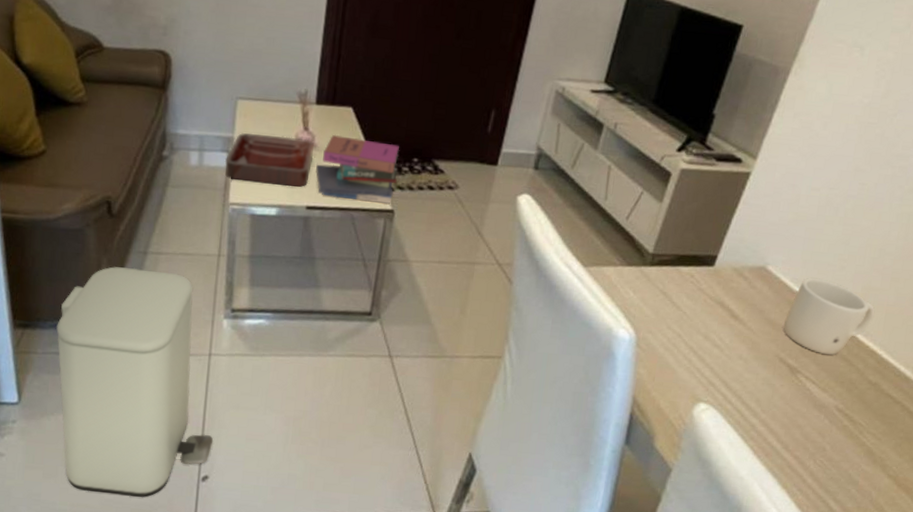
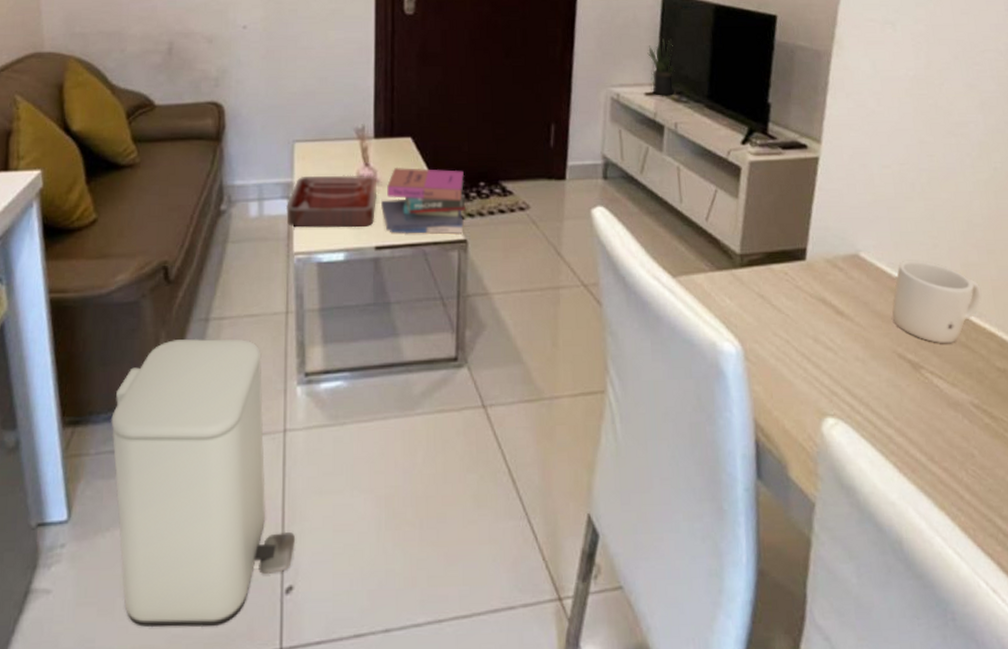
potted plant: none [599,36,629,97] -> present [647,38,676,97]

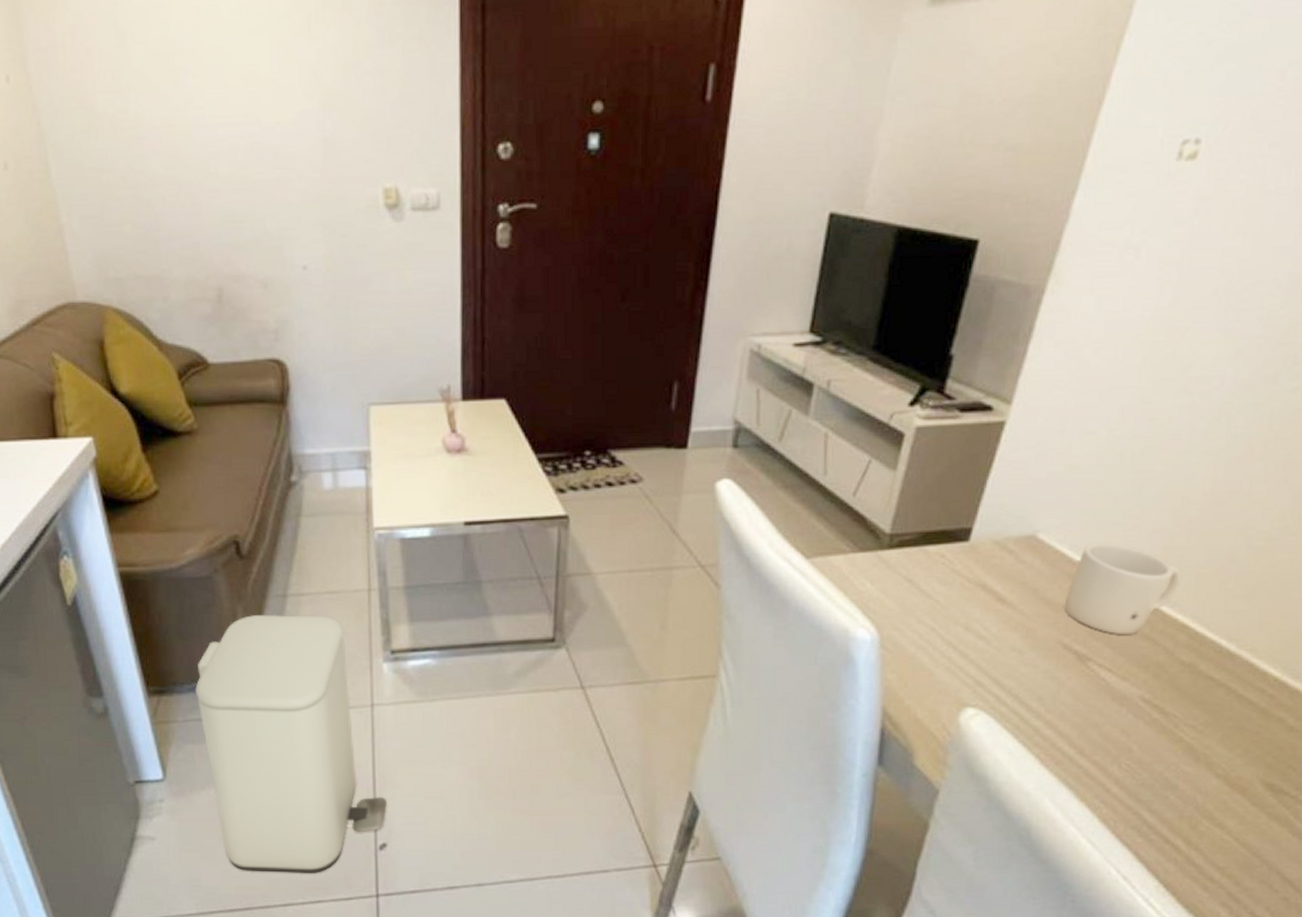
decorative tray: present [285,175,376,228] -> none [362,442,465,502]
books: present [381,167,466,235] -> none [471,433,568,510]
potted plant: present [647,38,676,97] -> none [802,273,836,348]

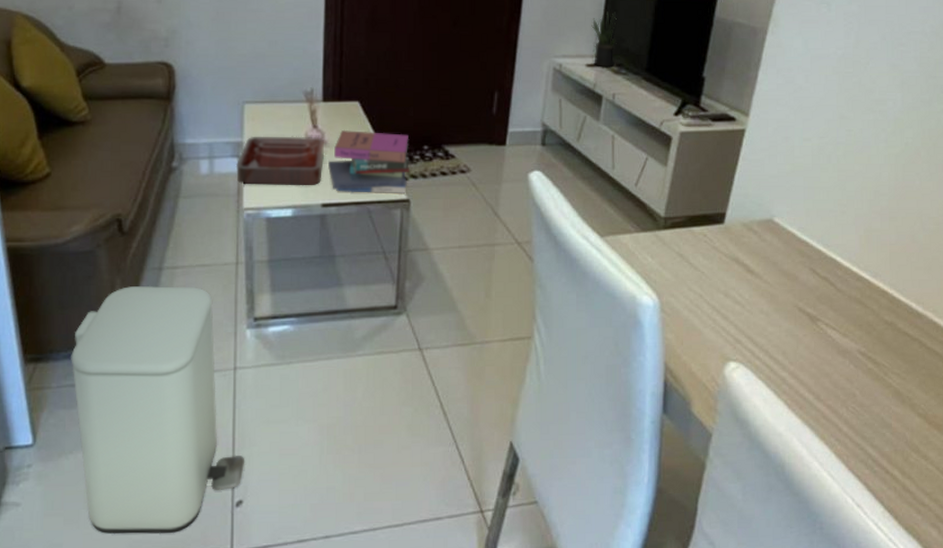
decorative tray: none [362,442,465,502] -> present [235,136,324,186]
books: none [471,433,568,510] -> present [328,129,410,194]
potted plant: none [802,273,836,348] -> present [591,11,617,69]
mug: present [1065,542,1182,635] -> none [798,225,880,300]

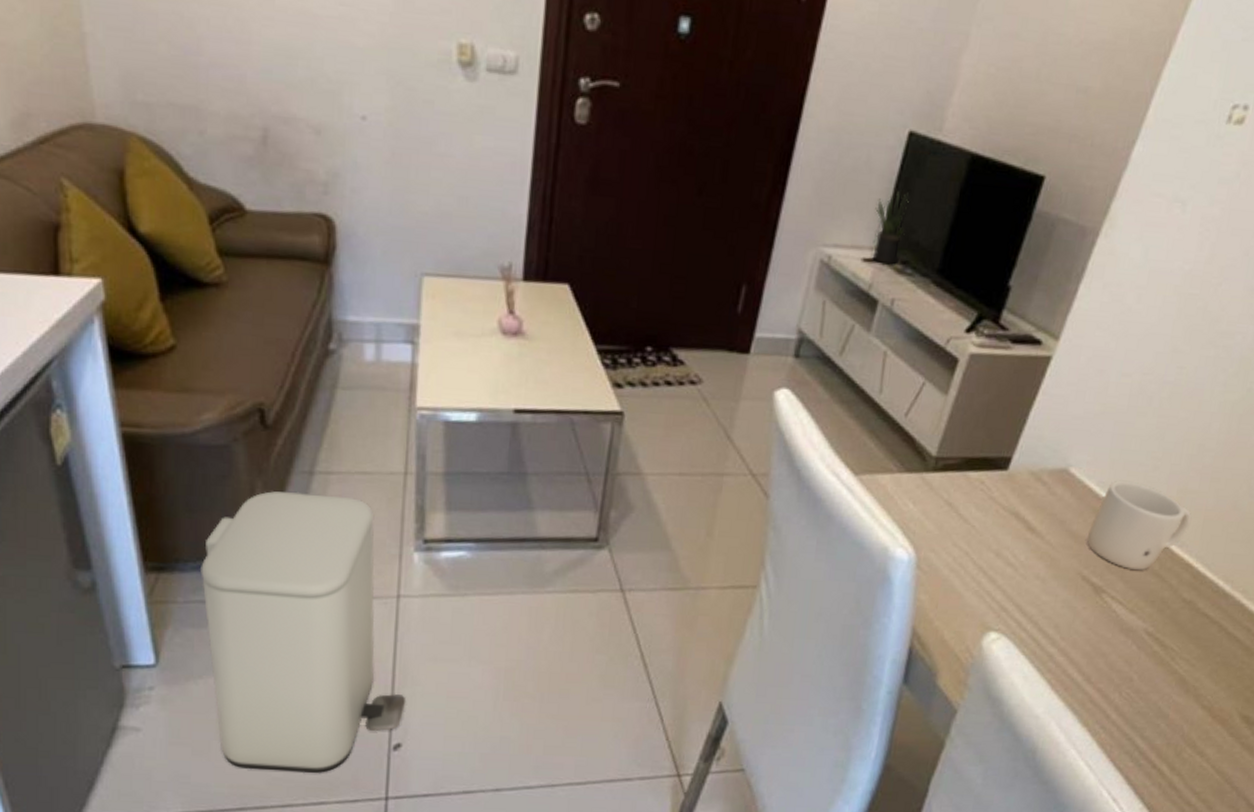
decorative tray: present [235,136,324,186] -> none [408,318,522,386]
books: present [328,129,410,194] -> none [525,318,630,405]
mug: none [798,225,880,300] -> present [1087,480,1192,571]

